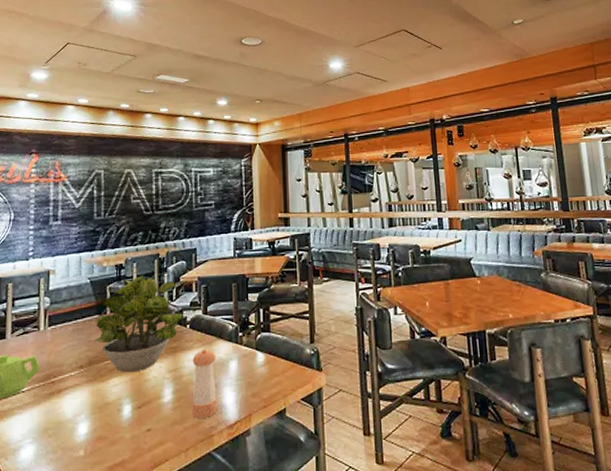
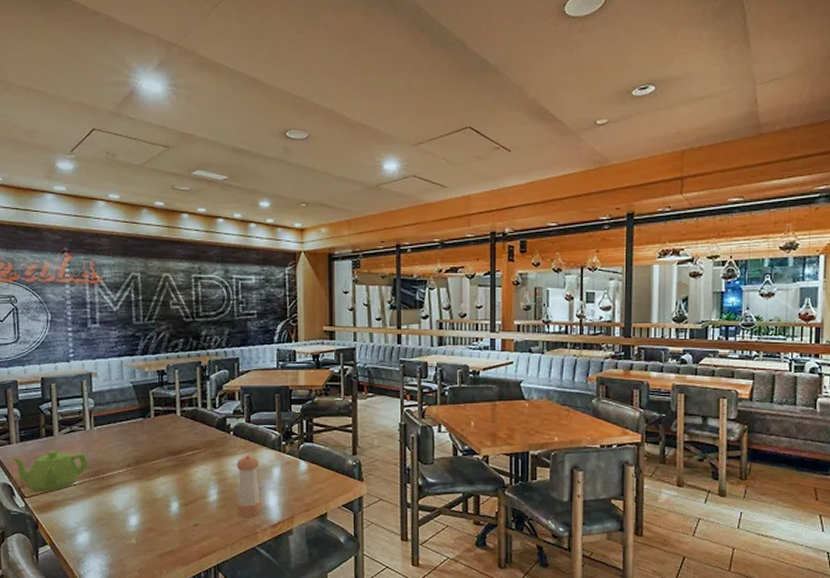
potted plant: present [94,274,183,373] -> none [140,381,227,473]

